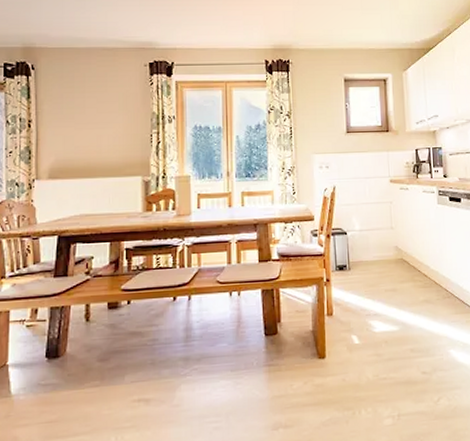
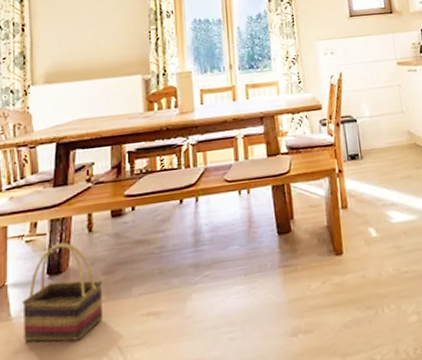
basket: none [22,328,98,421] -> present [22,242,103,343]

